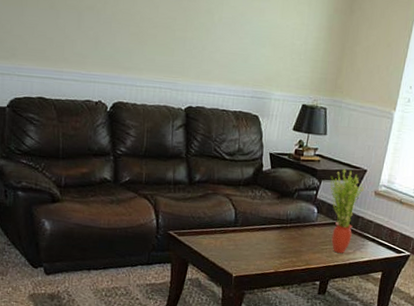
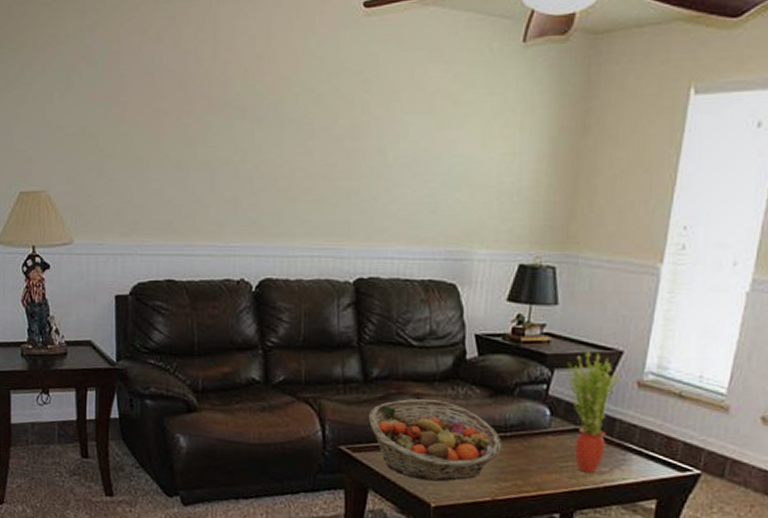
fruit basket: none [191,198,284,258] -> present [368,399,502,482]

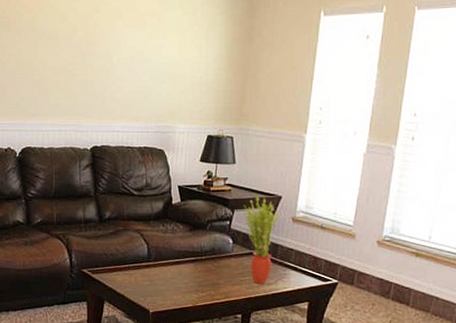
fruit basket: present [368,399,502,482] -> none [103,234,199,294]

